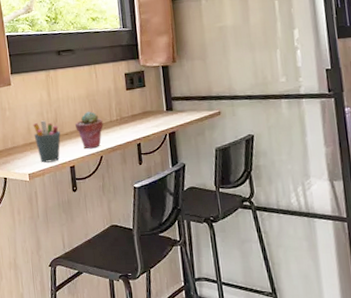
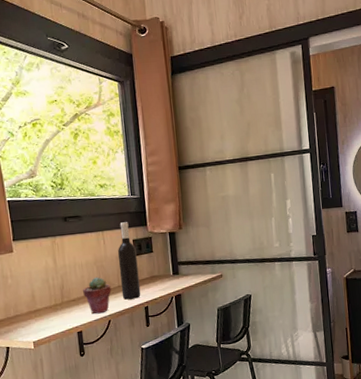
pen holder: present [33,120,61,163] -> none [37,287,68,330]
wine bottle: none [109,55,133,136] -> present [117,222,141,300]

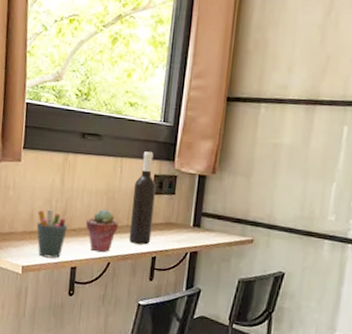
pen holder: none [37,287,68,330] -> present [36,209,67,258]

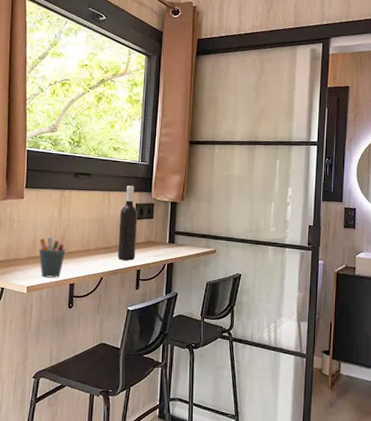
potted succulent: present [86,208,119,253] -> none [81,233,108,270]

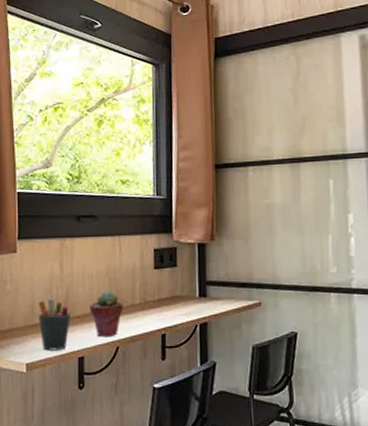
potted succulent: none [81,233,108,270] -> present [90,290,123,337]
wine bottle: present [117,186,138,261] -> none [134,227,158,323]

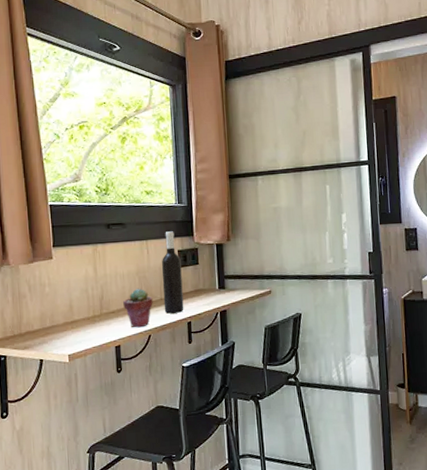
pen holder: present [38,298,70,351] -> none [75,297,106,343]
wine bottle: none [134,227,158,323] -> present [161,231,184,314]

